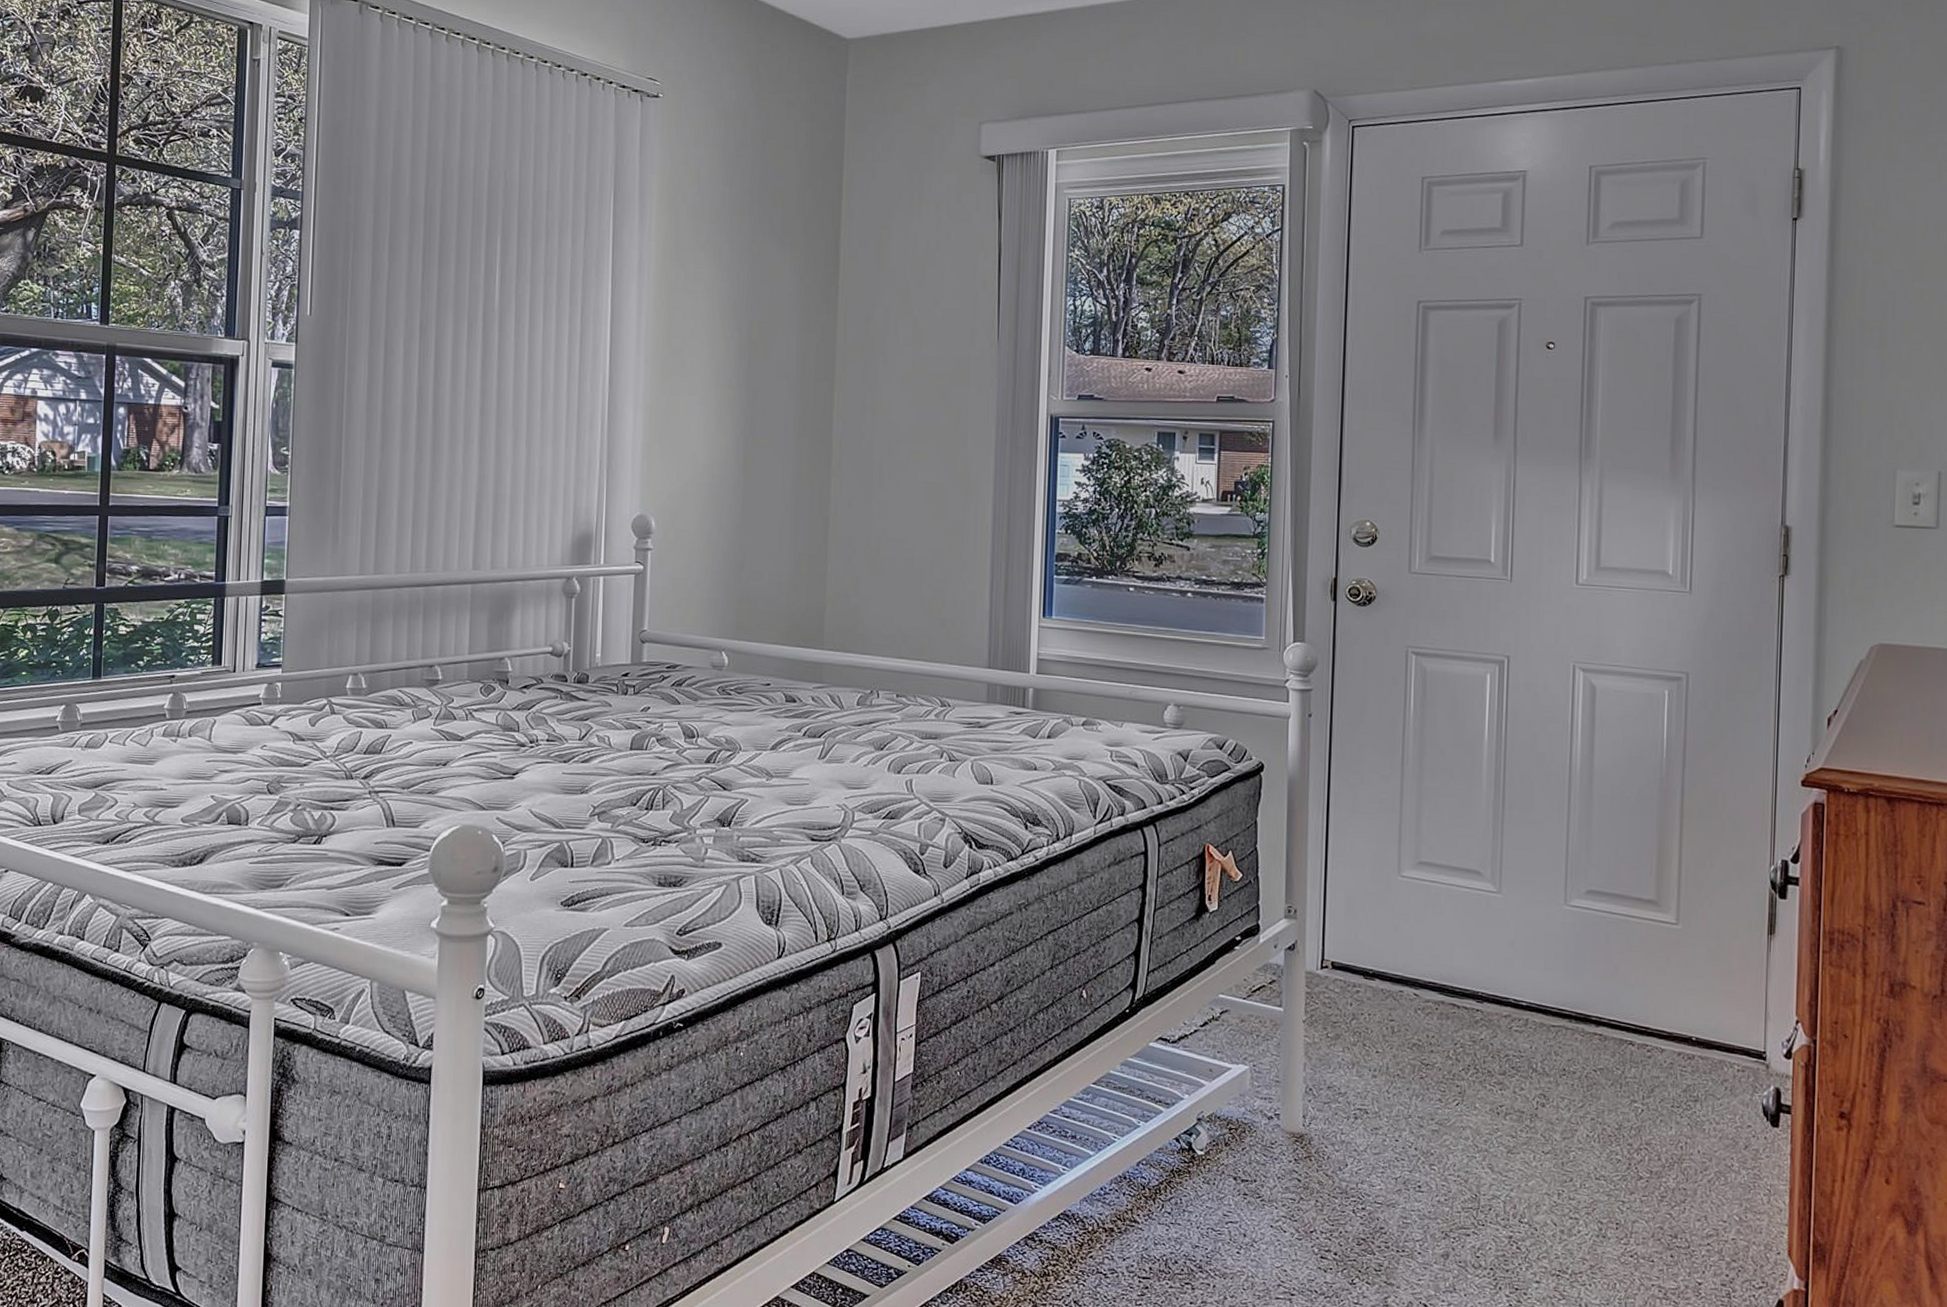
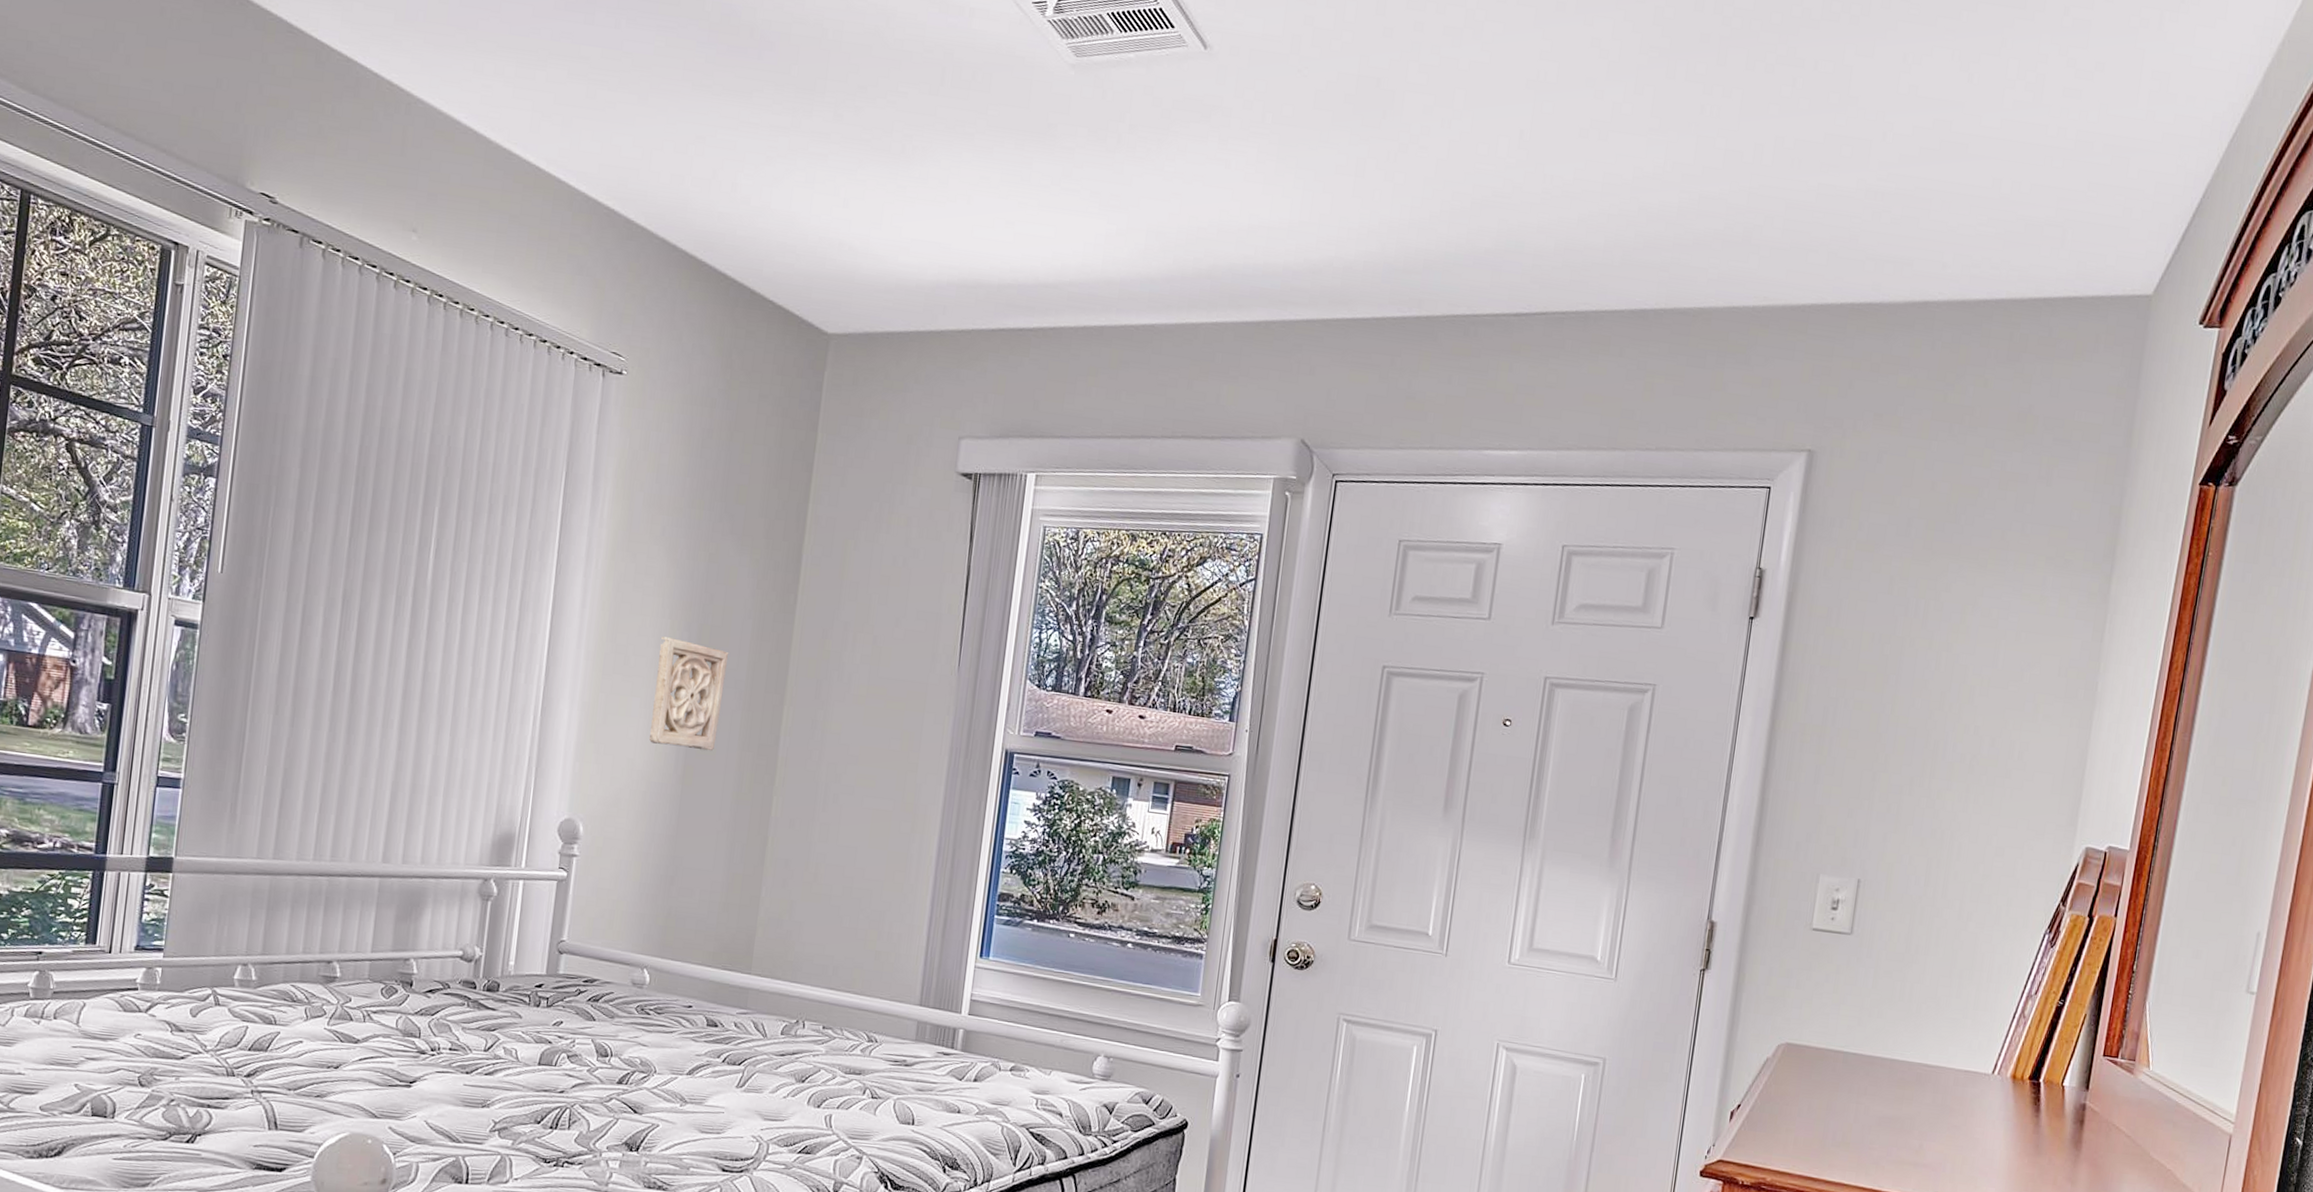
wall ornament: none [710,337,779,441] -> present [649,636,729,752]

